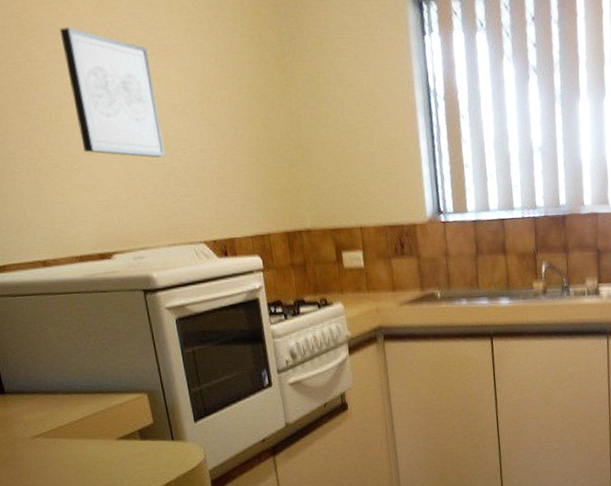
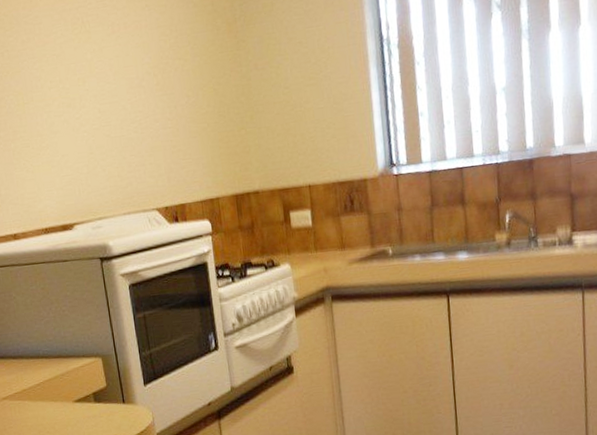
wall art: present [59,27,165,158] -> none [32,16,123,131]

